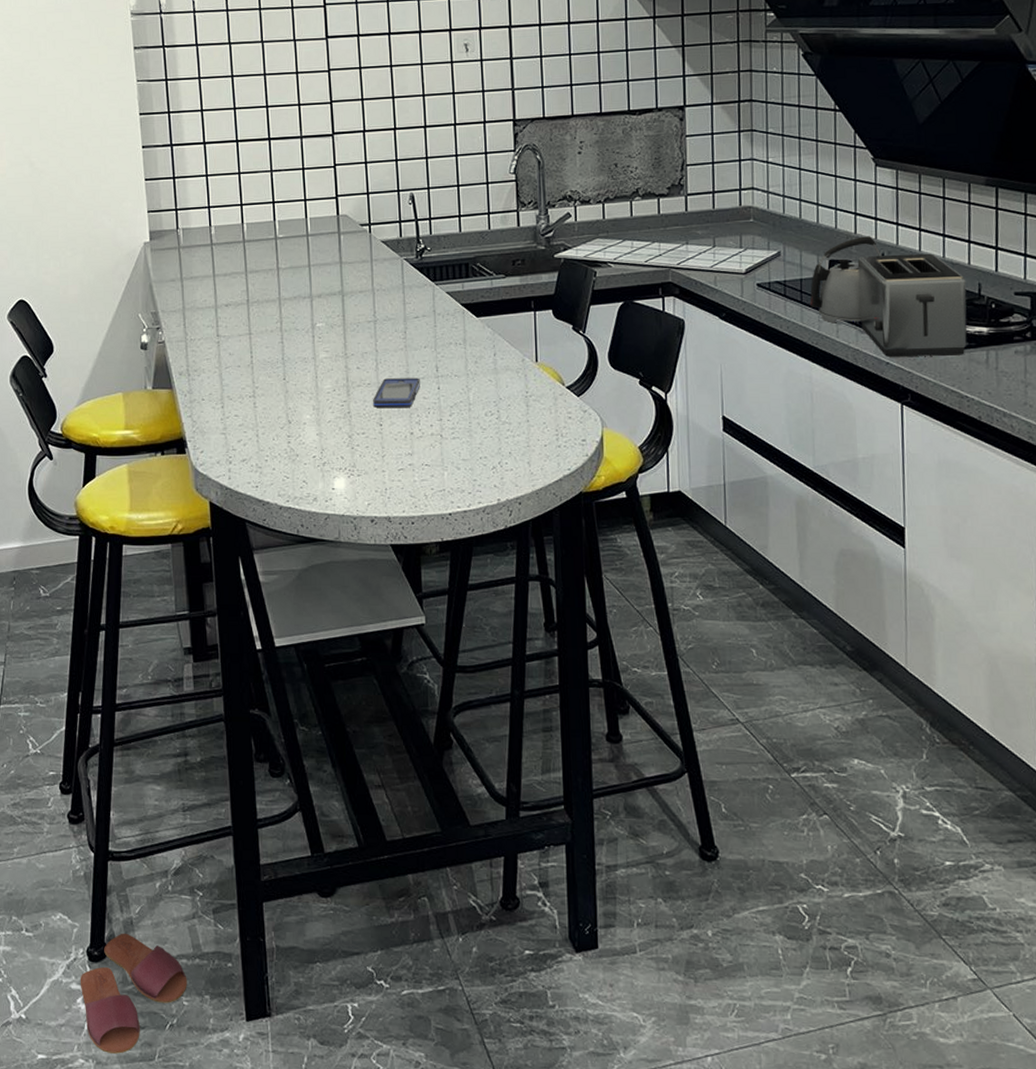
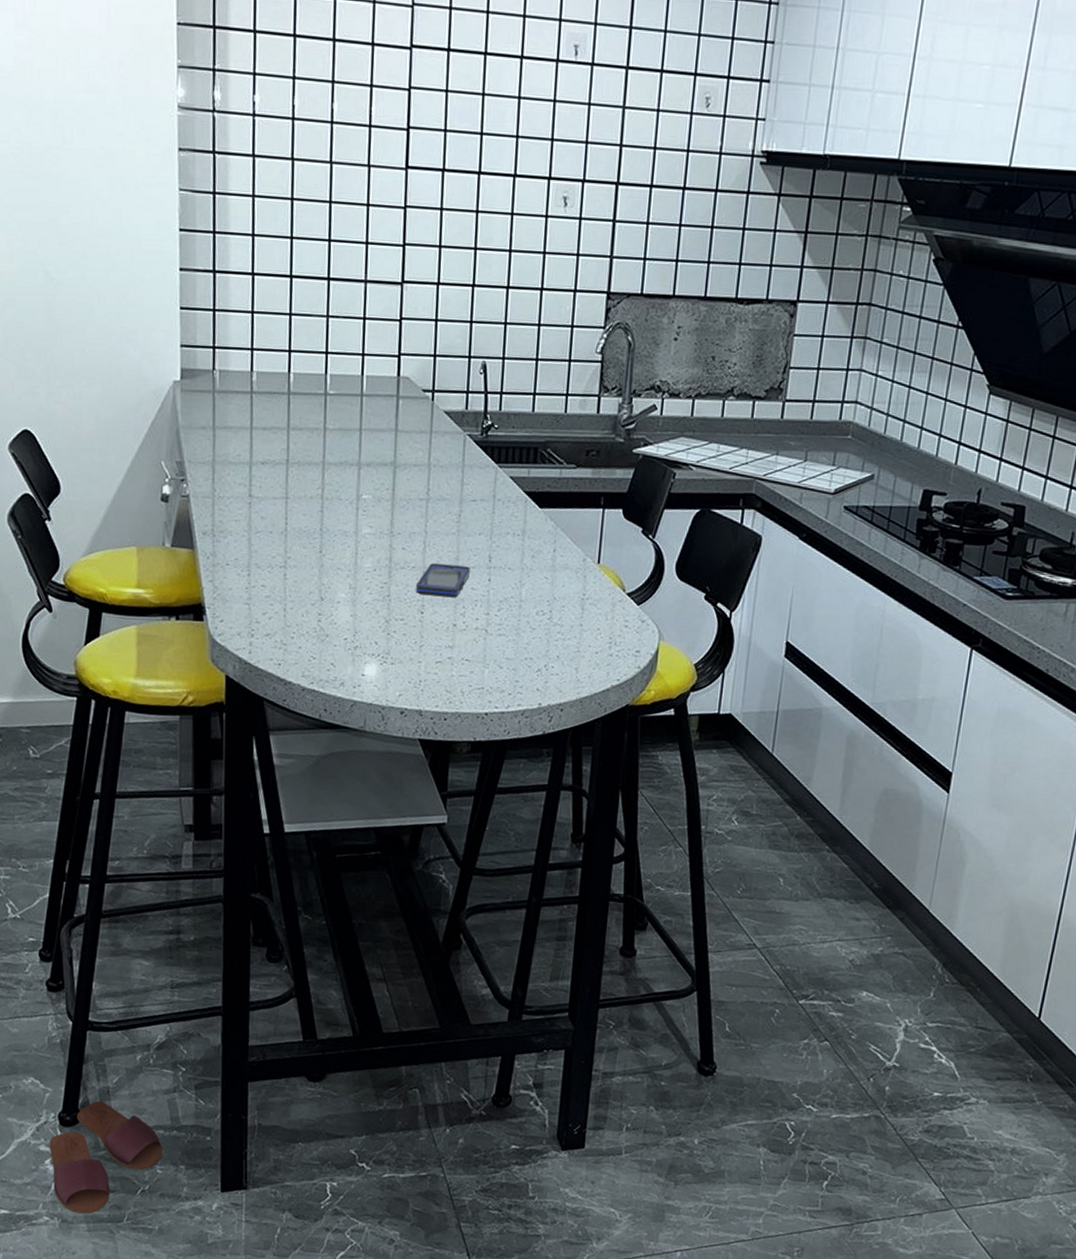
kettle: present [809,236,882,322] -> none [895,468,979,558]
toaster: present [857,253,967,357] -> none [944,490,1060,605]

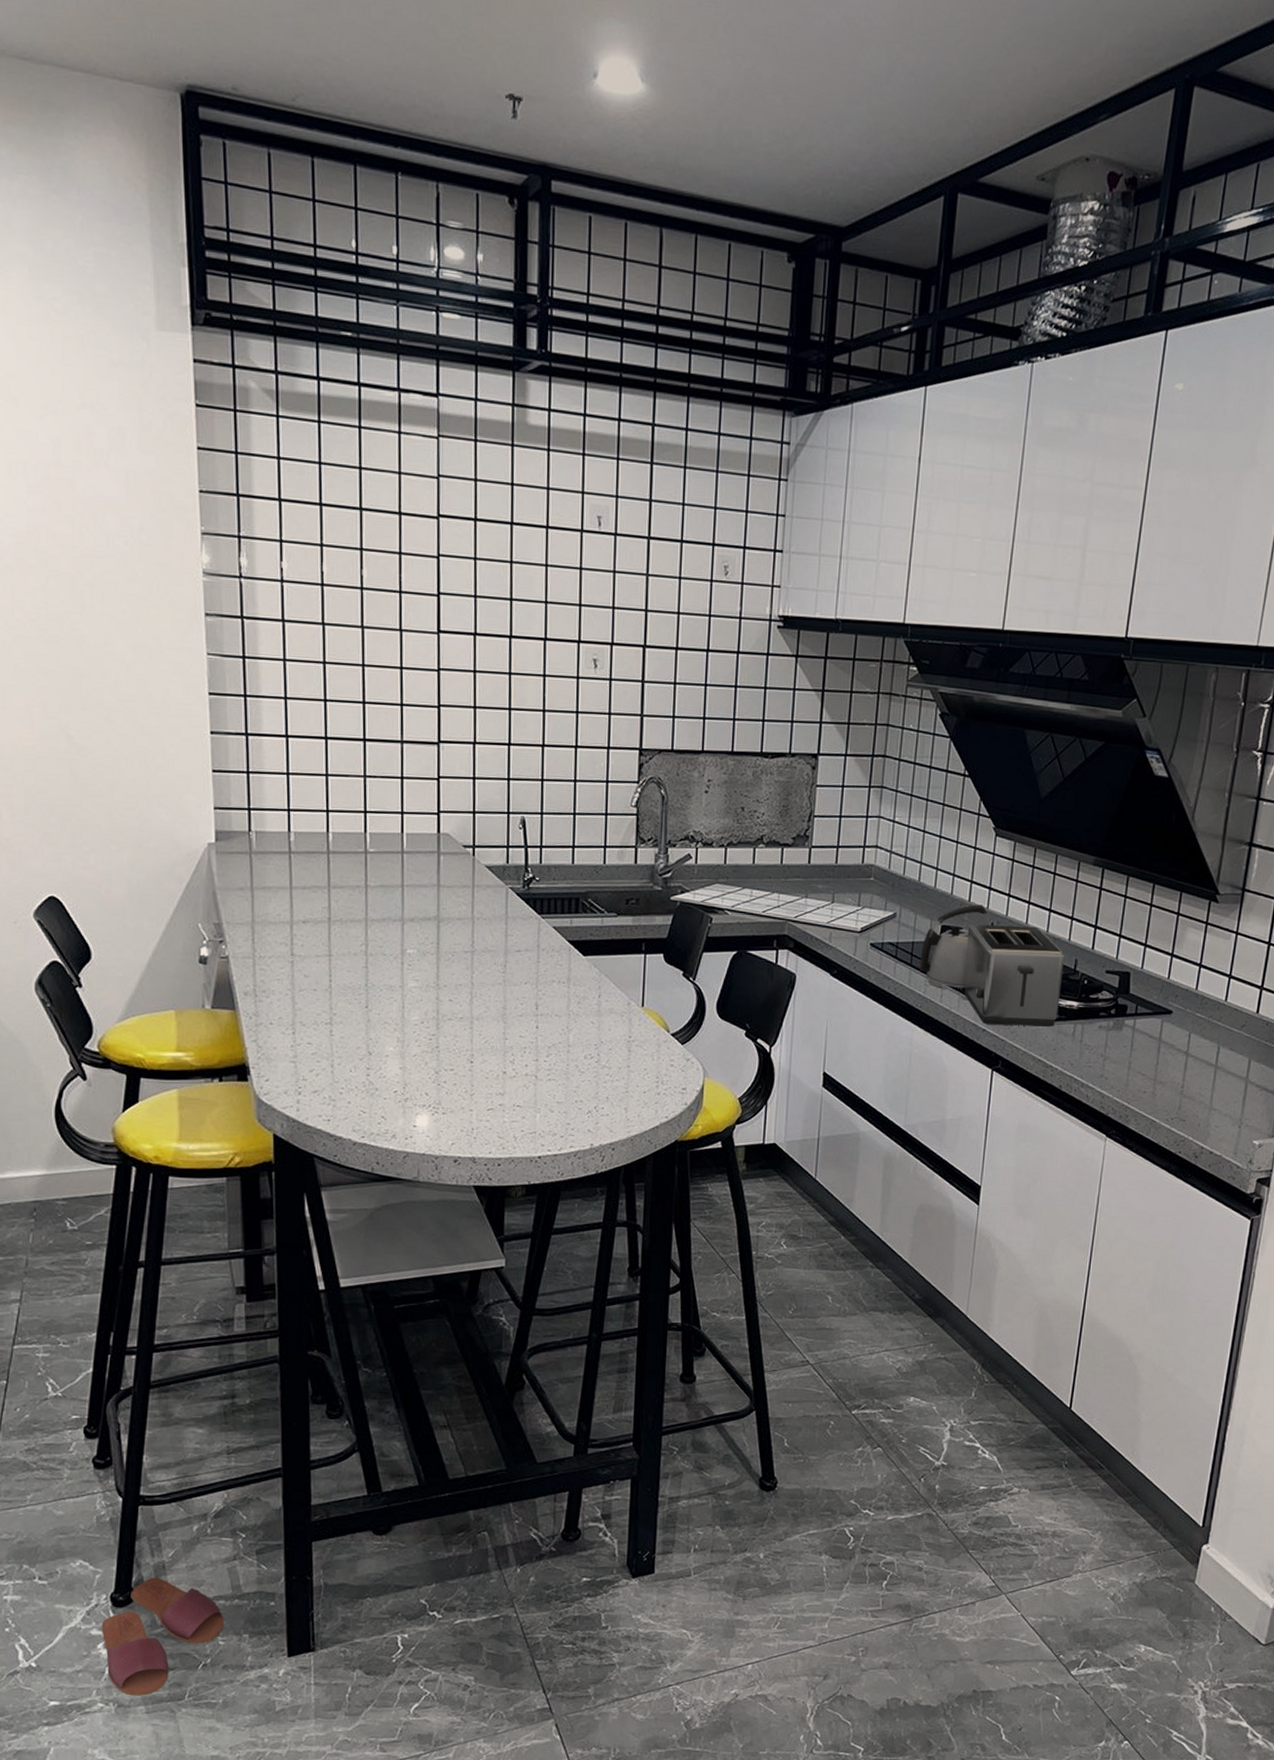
mobile phone: present [416,563,470,597] -> none [465,1013,518,1045]
kettle: none [895,468,979,558] -> present [918,904,991,988]
toaster: none [944,490,1060,605] -> present [963,924,1065,1027]

